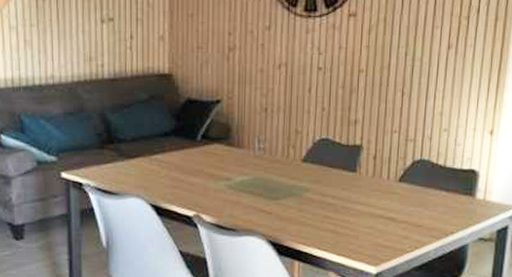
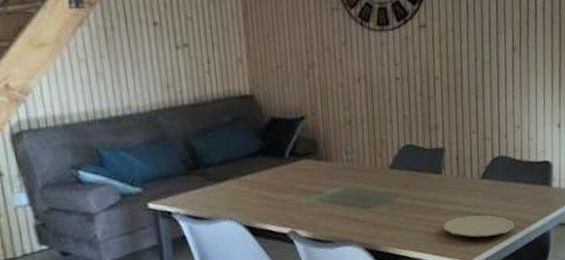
plate: none [352,219,429,244] -> present [443,215,515,238]

